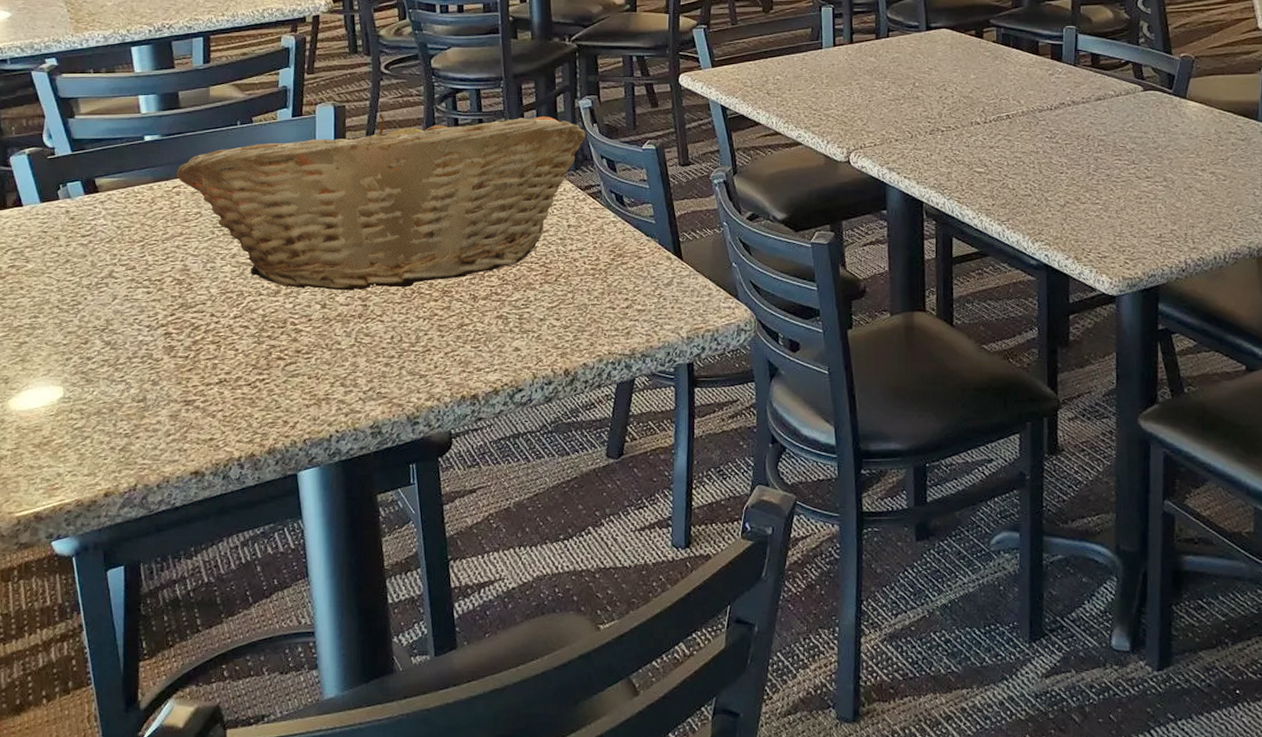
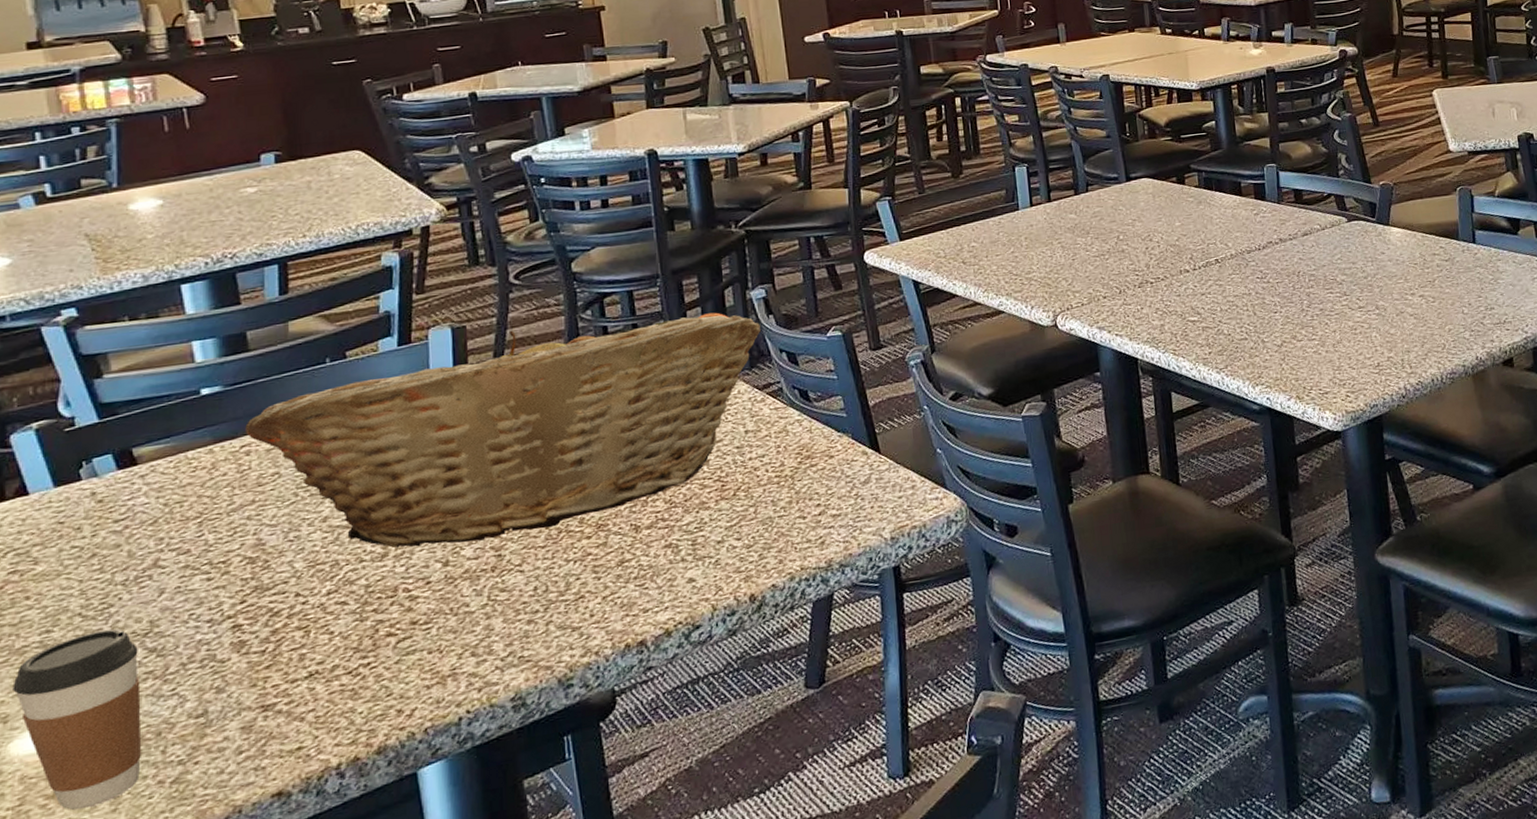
coffee cup: none [11,321,99,460] -> present [13,628,141,810]

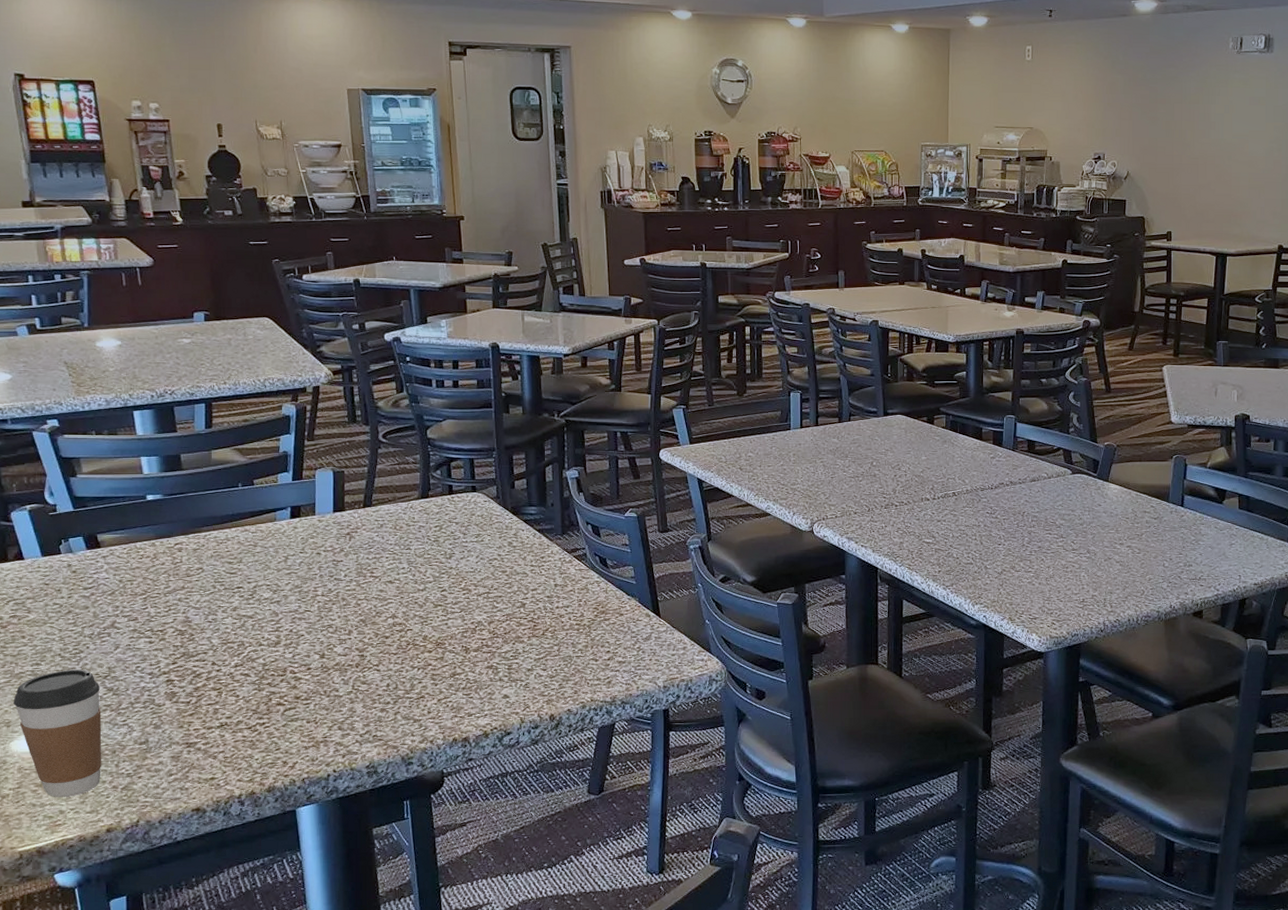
fruit basket: present [245,312,761,548] -> none [178,479,572,642]

